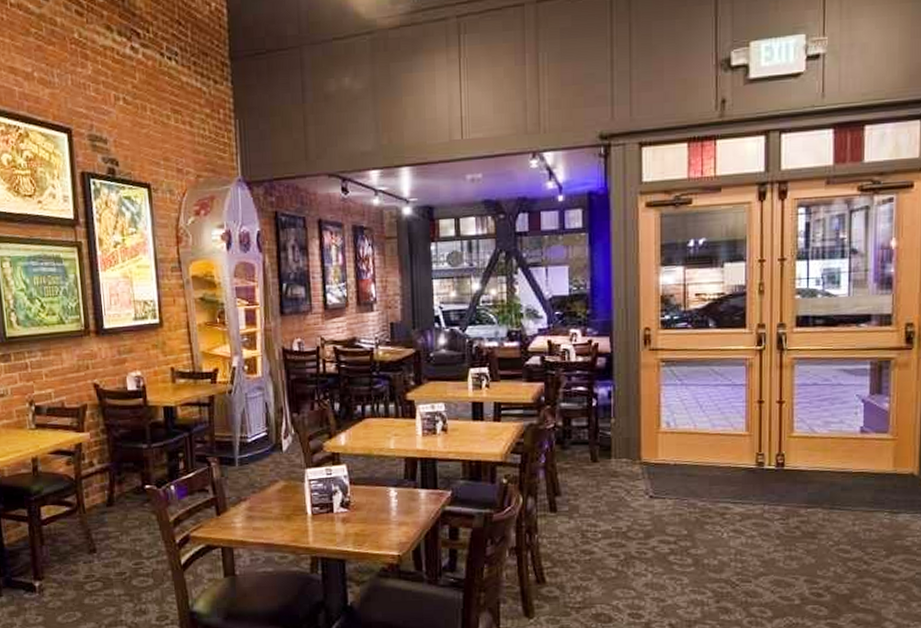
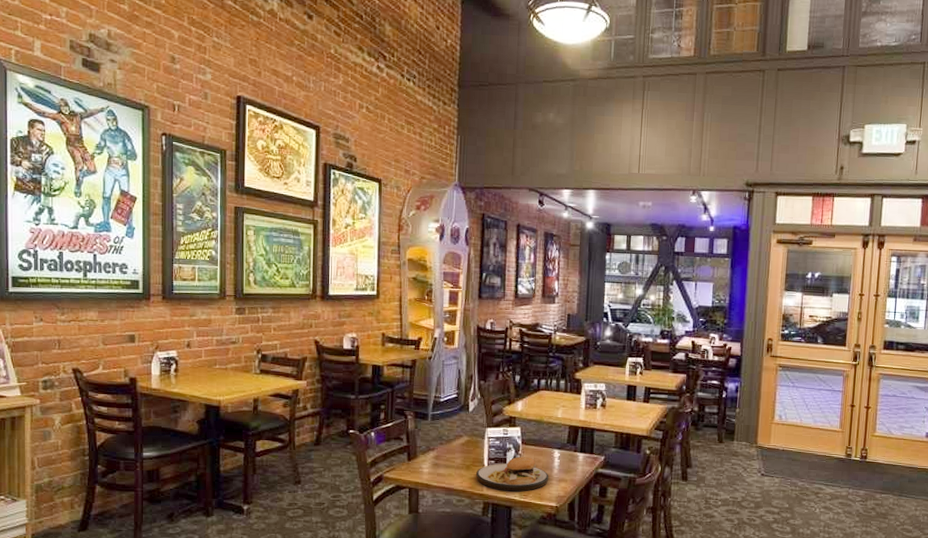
plate: none [299,497,387,542] -> present [476,454,549,492]

